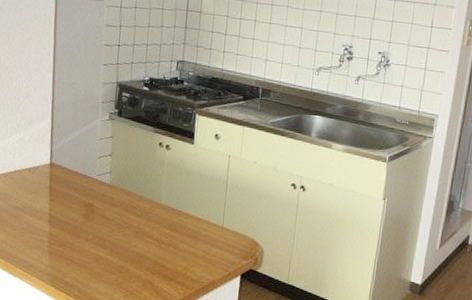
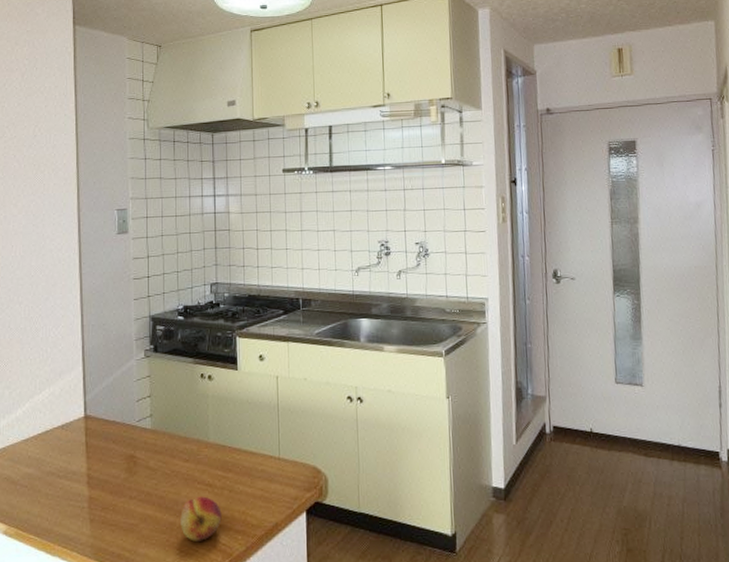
fruit: none [128,248,166,286] -> present [180,496,222,542]

